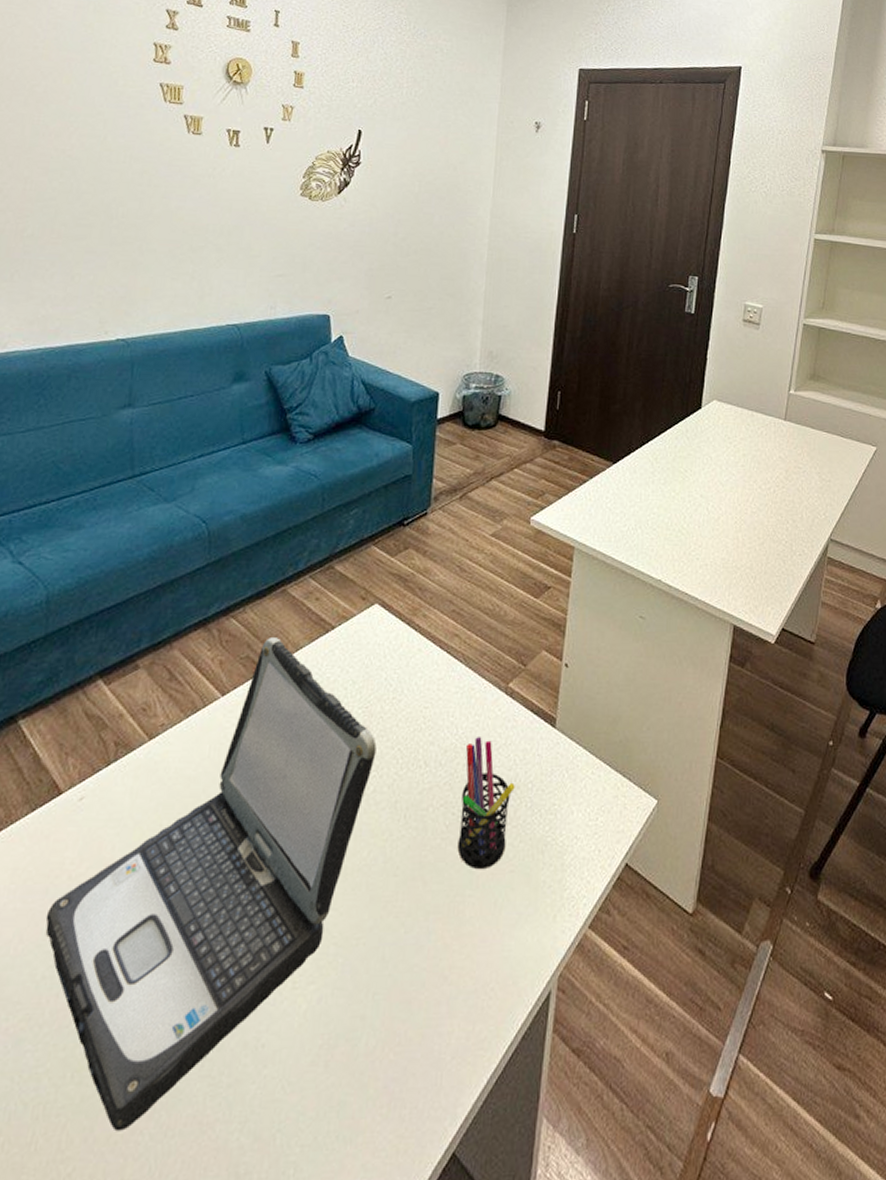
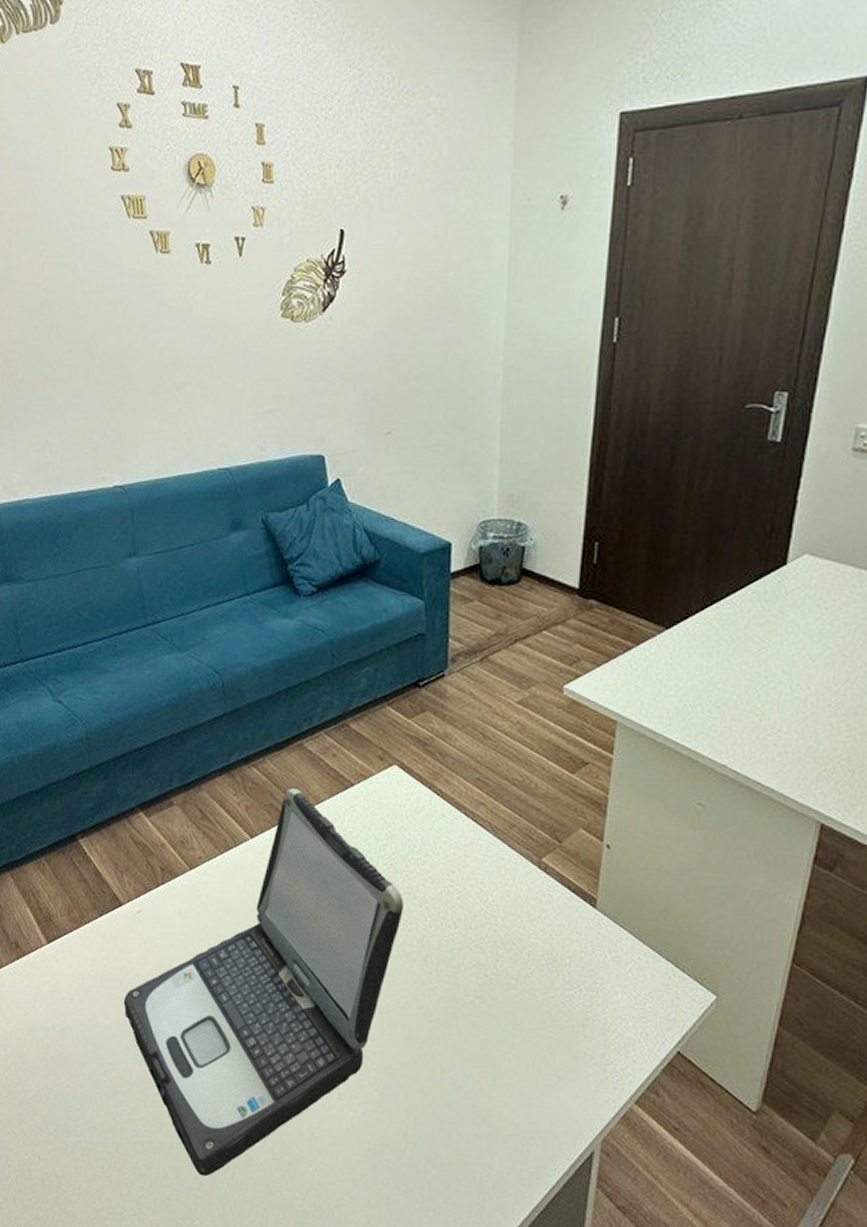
pen holder: present [457,737,515,870] -> none [491,906,551,1031]

